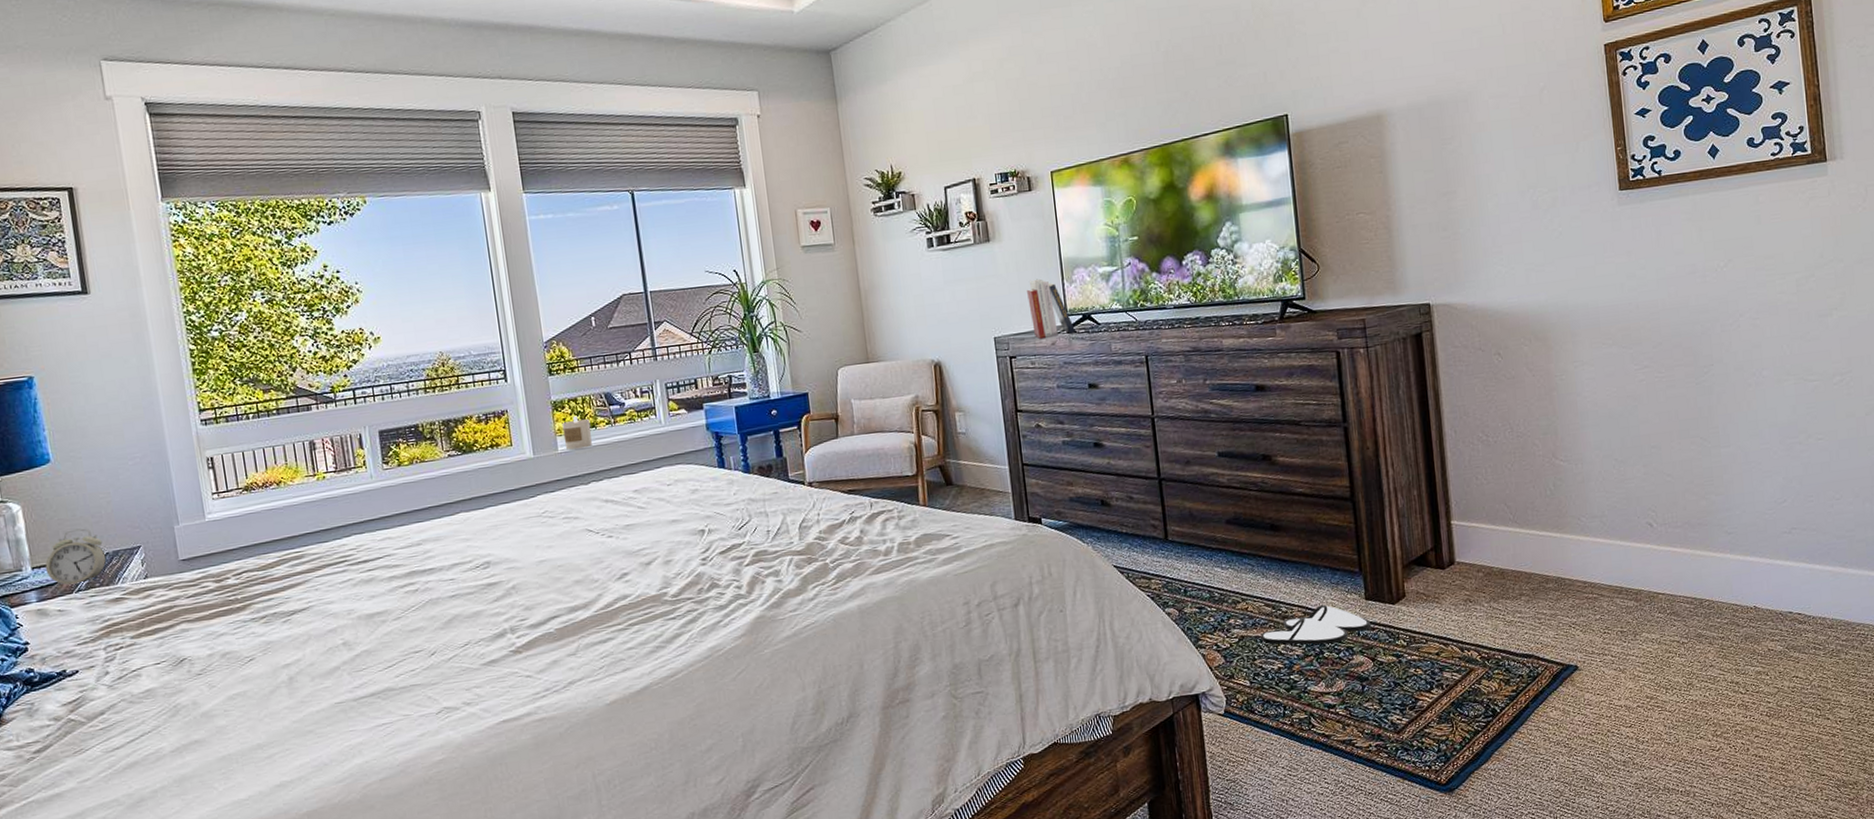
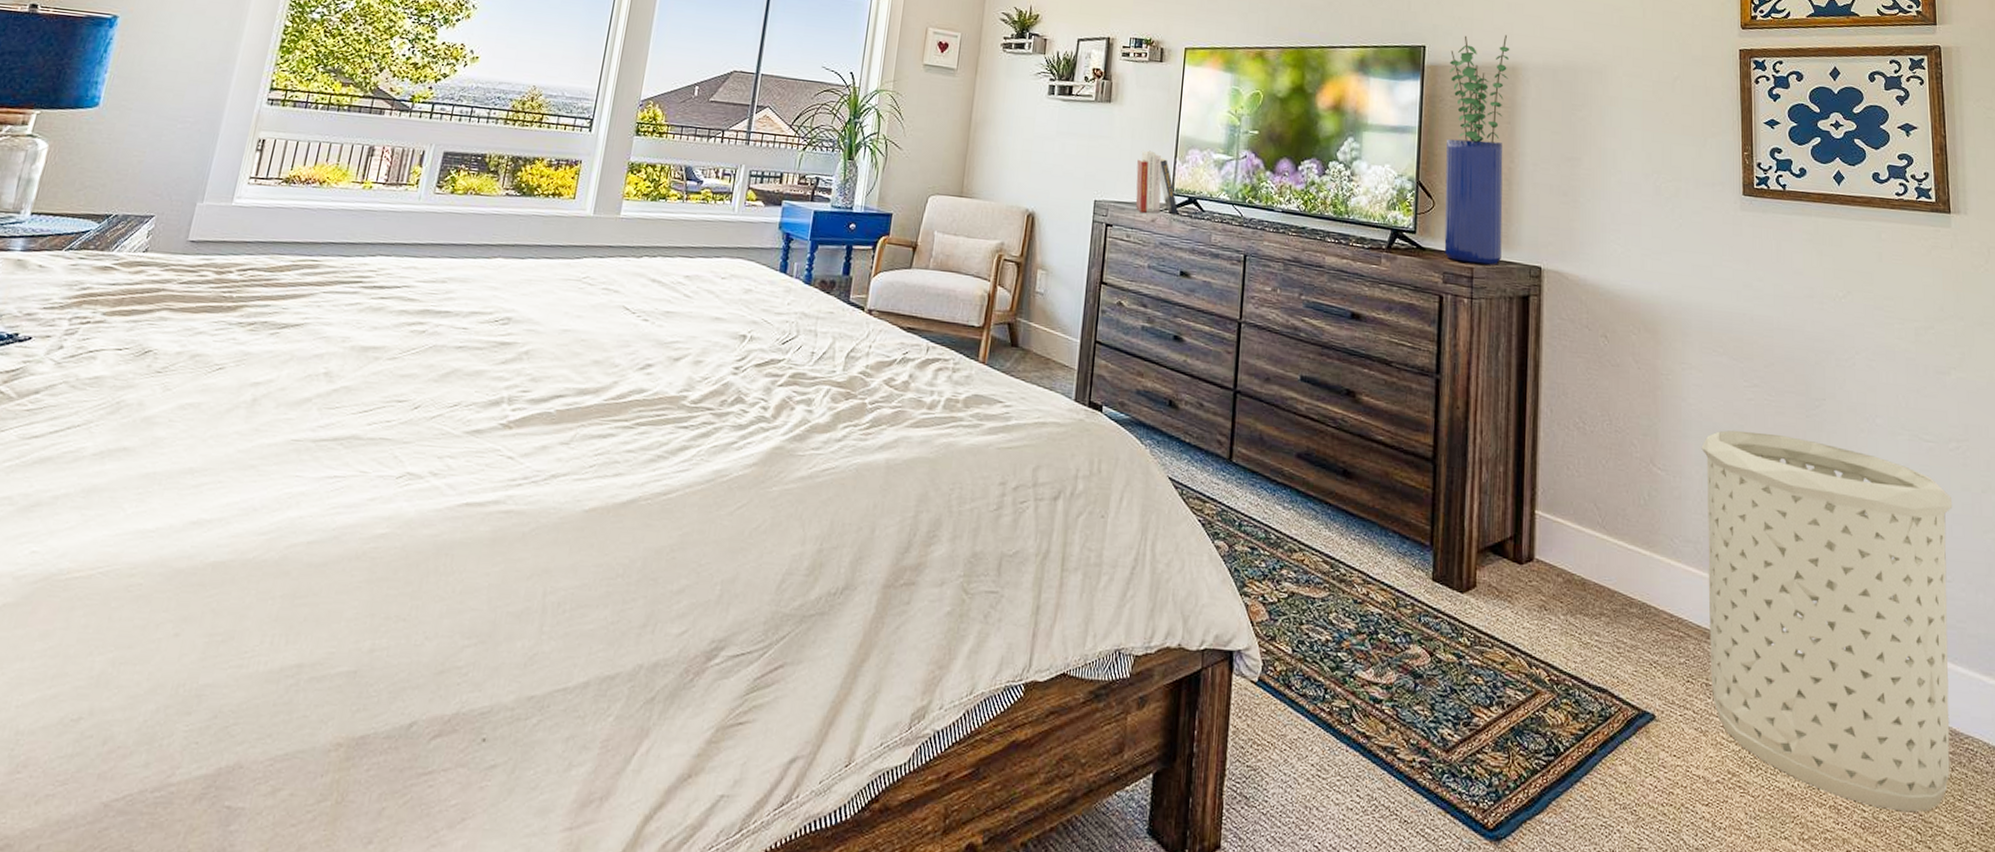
alarm clock: present [45,528,107,588] -> none [44,182,117,244]
candle: present [562,415,592,450] -> none [628,182,663,219]
slippers: present [1260,604,1371,645] -> none [1312,575,1434,624]
vase: none [1313,84,1391,317] -> present [1444,35,1510,265]
laundry basket: none [1599,404,1844,698] -> present [1701,430,1953,813]

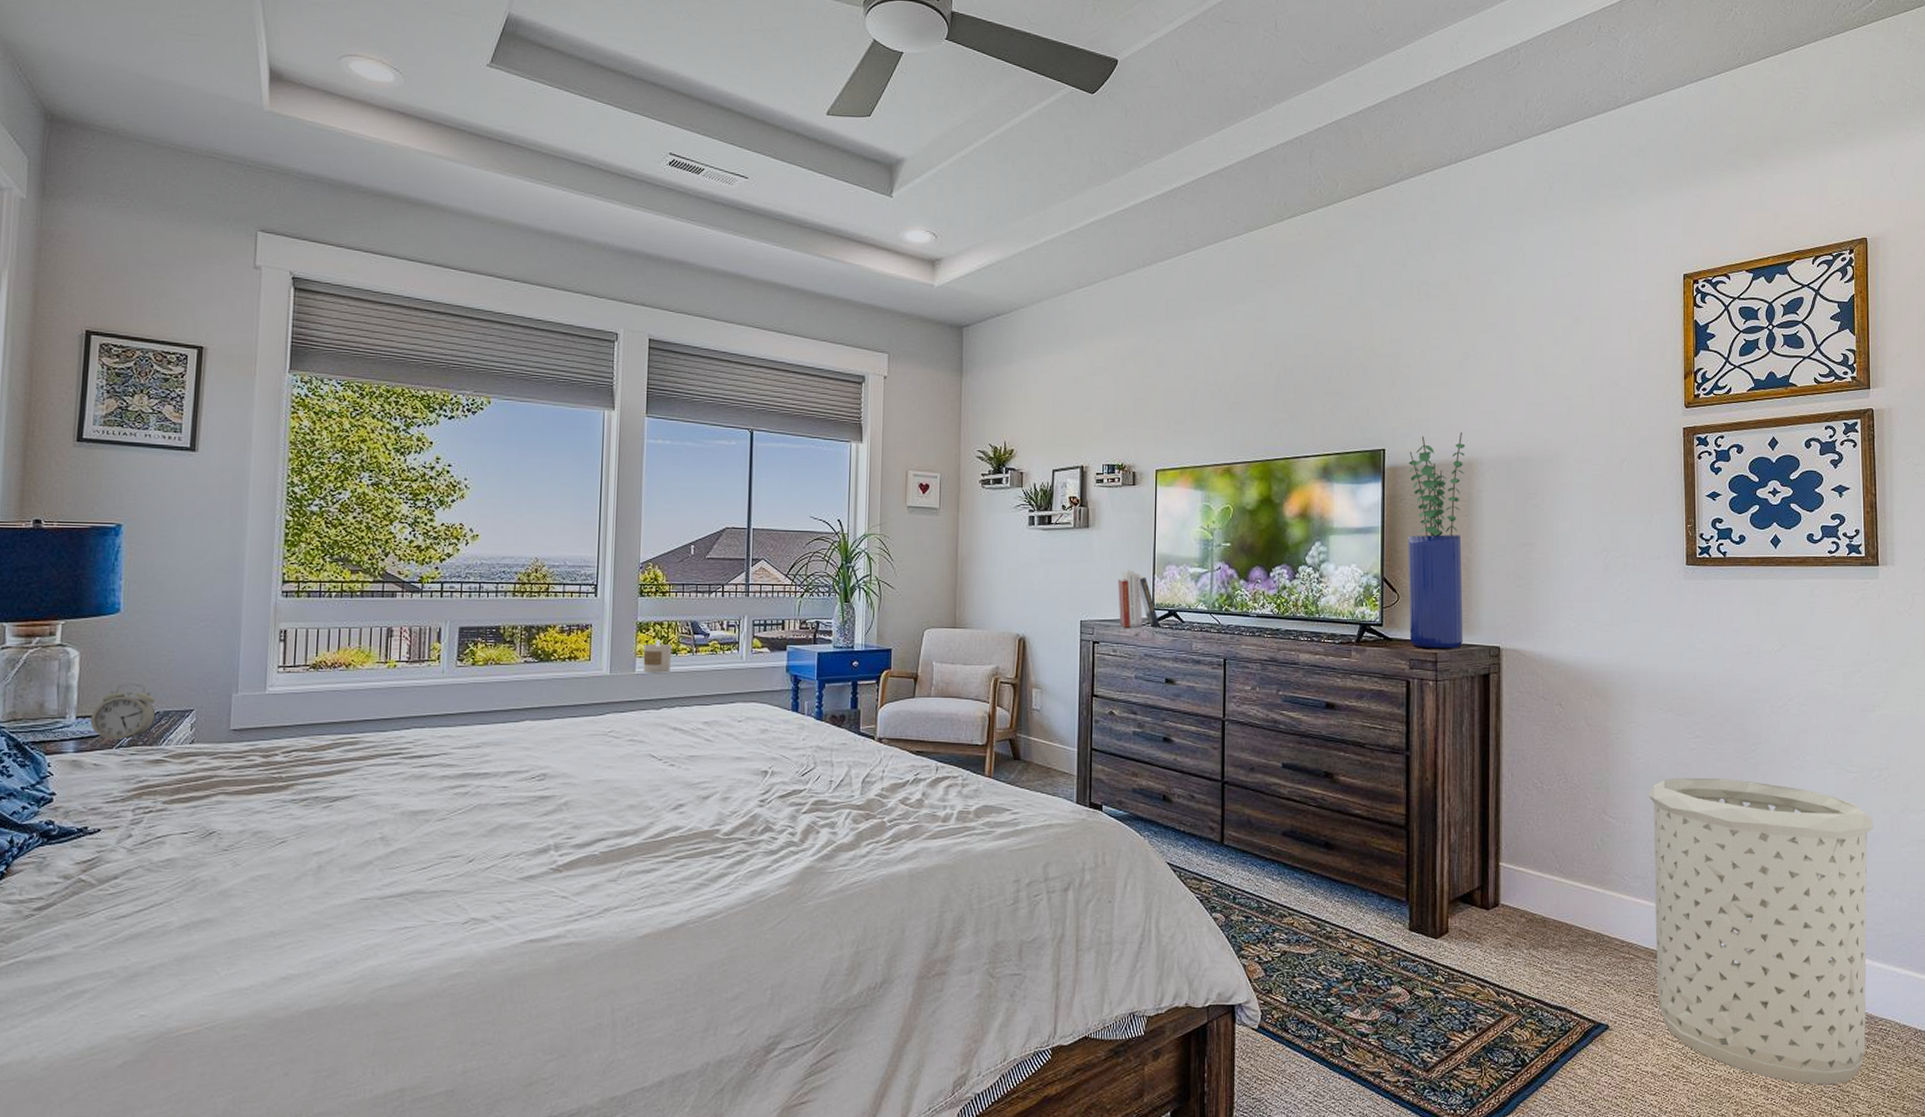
alarm clock: none [44,182,117,244] -> present [90,683,156,741]
candle: none [628,182,663,219] -> present [643,639,672,673]

